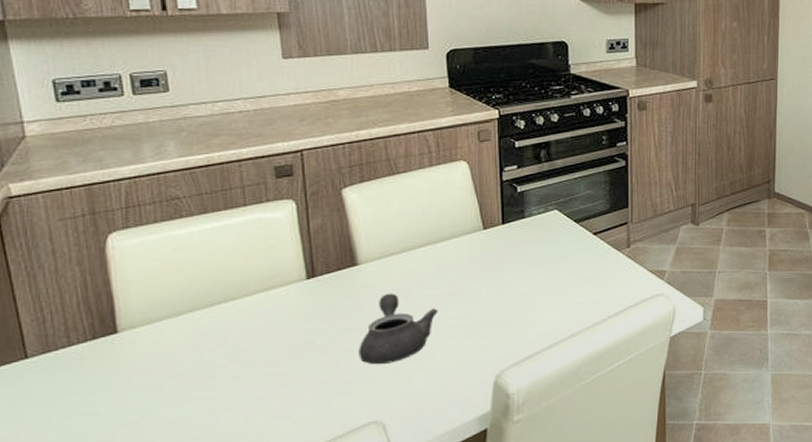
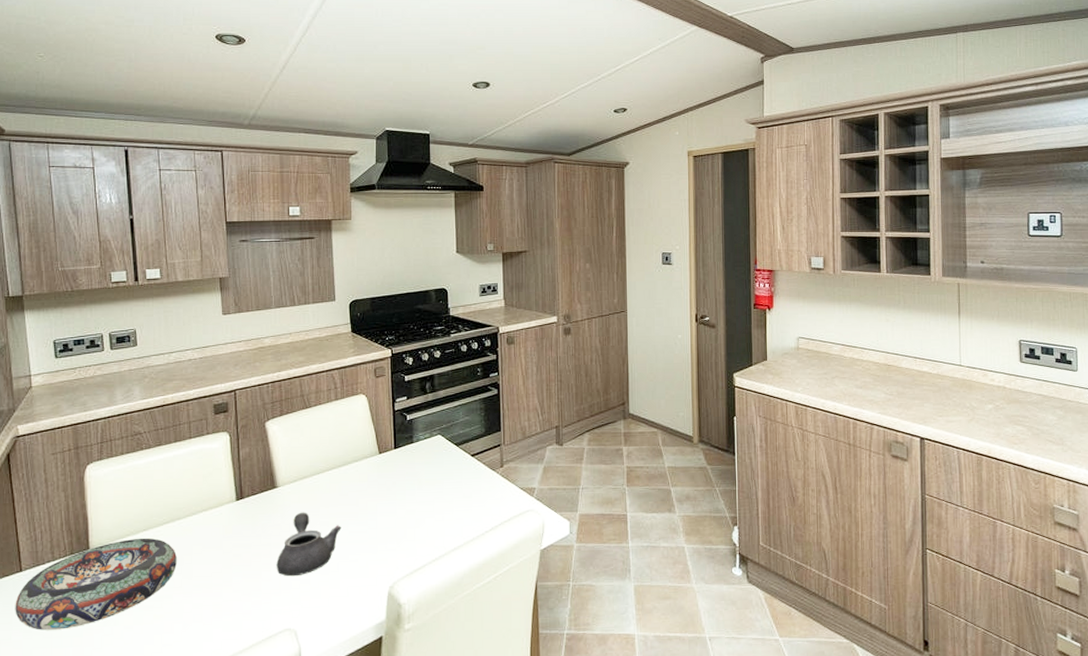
decorative bowl: none [21,320,233,426] -> present [15,537,177,630]

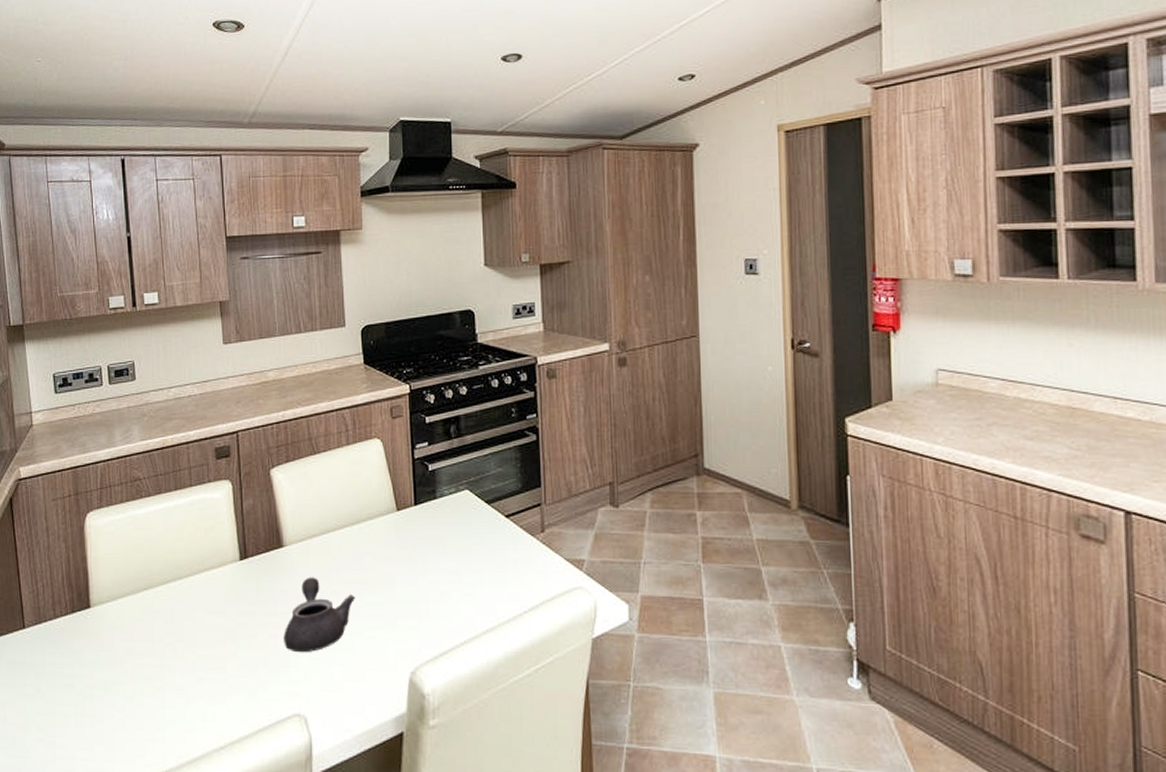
decorative bowl: present [15,537,177,630] -> none [18,598,178,696]

